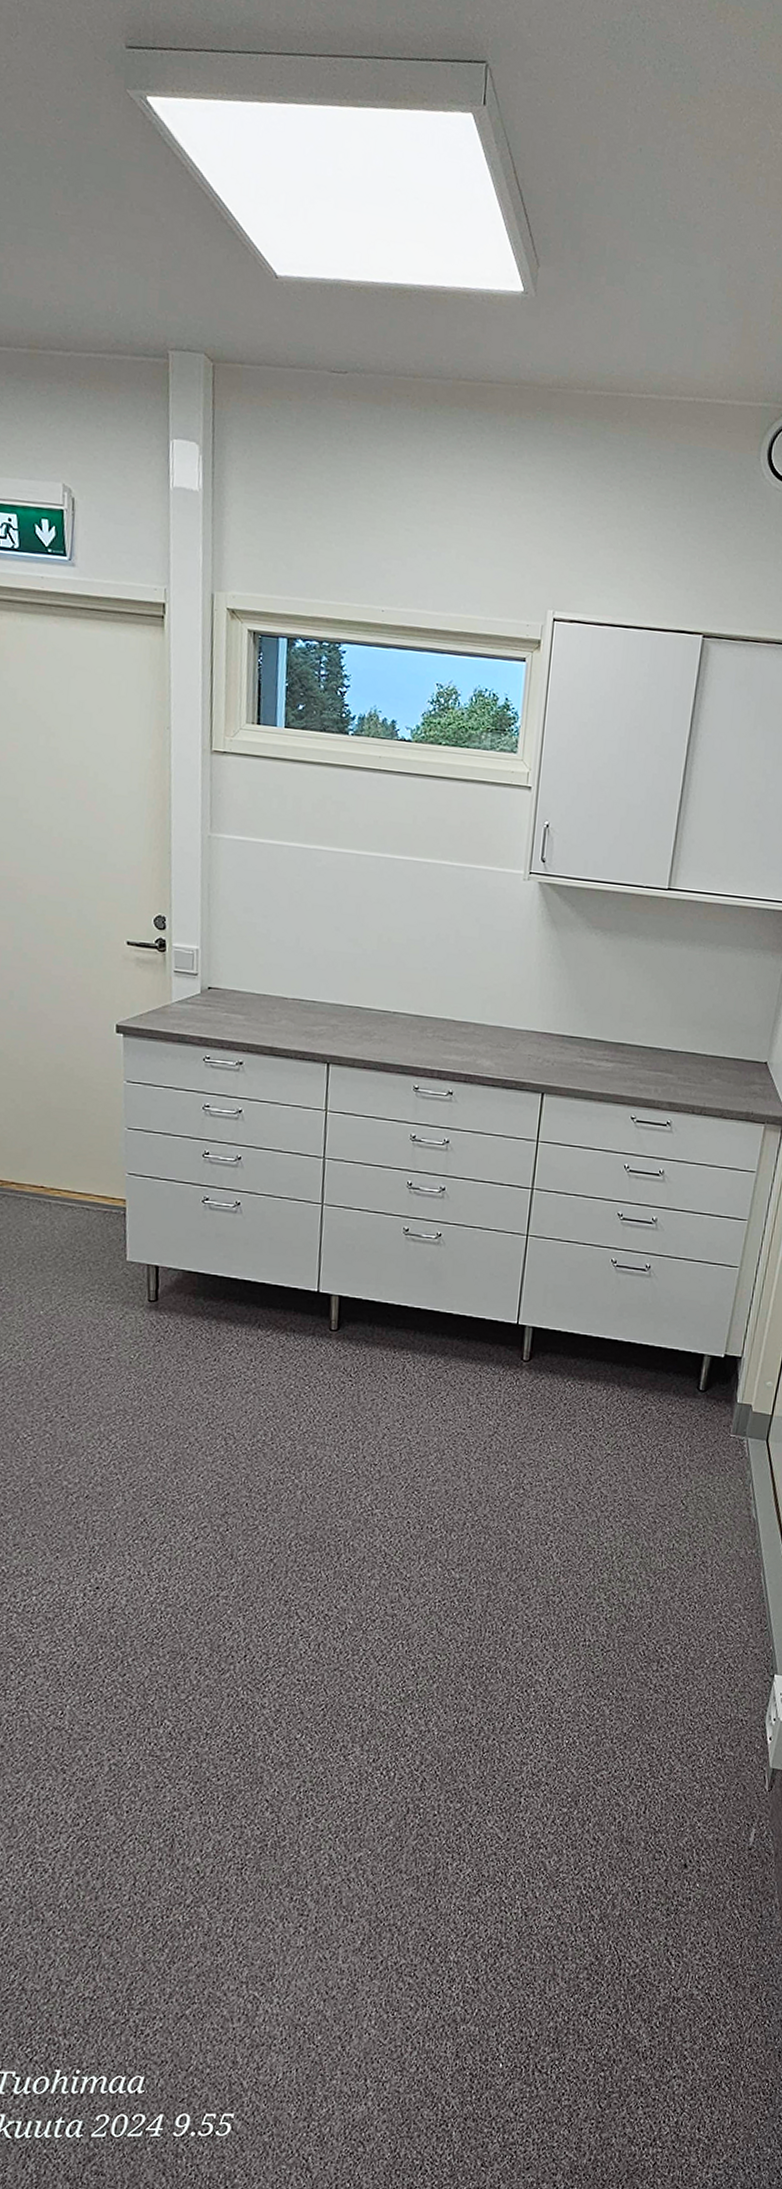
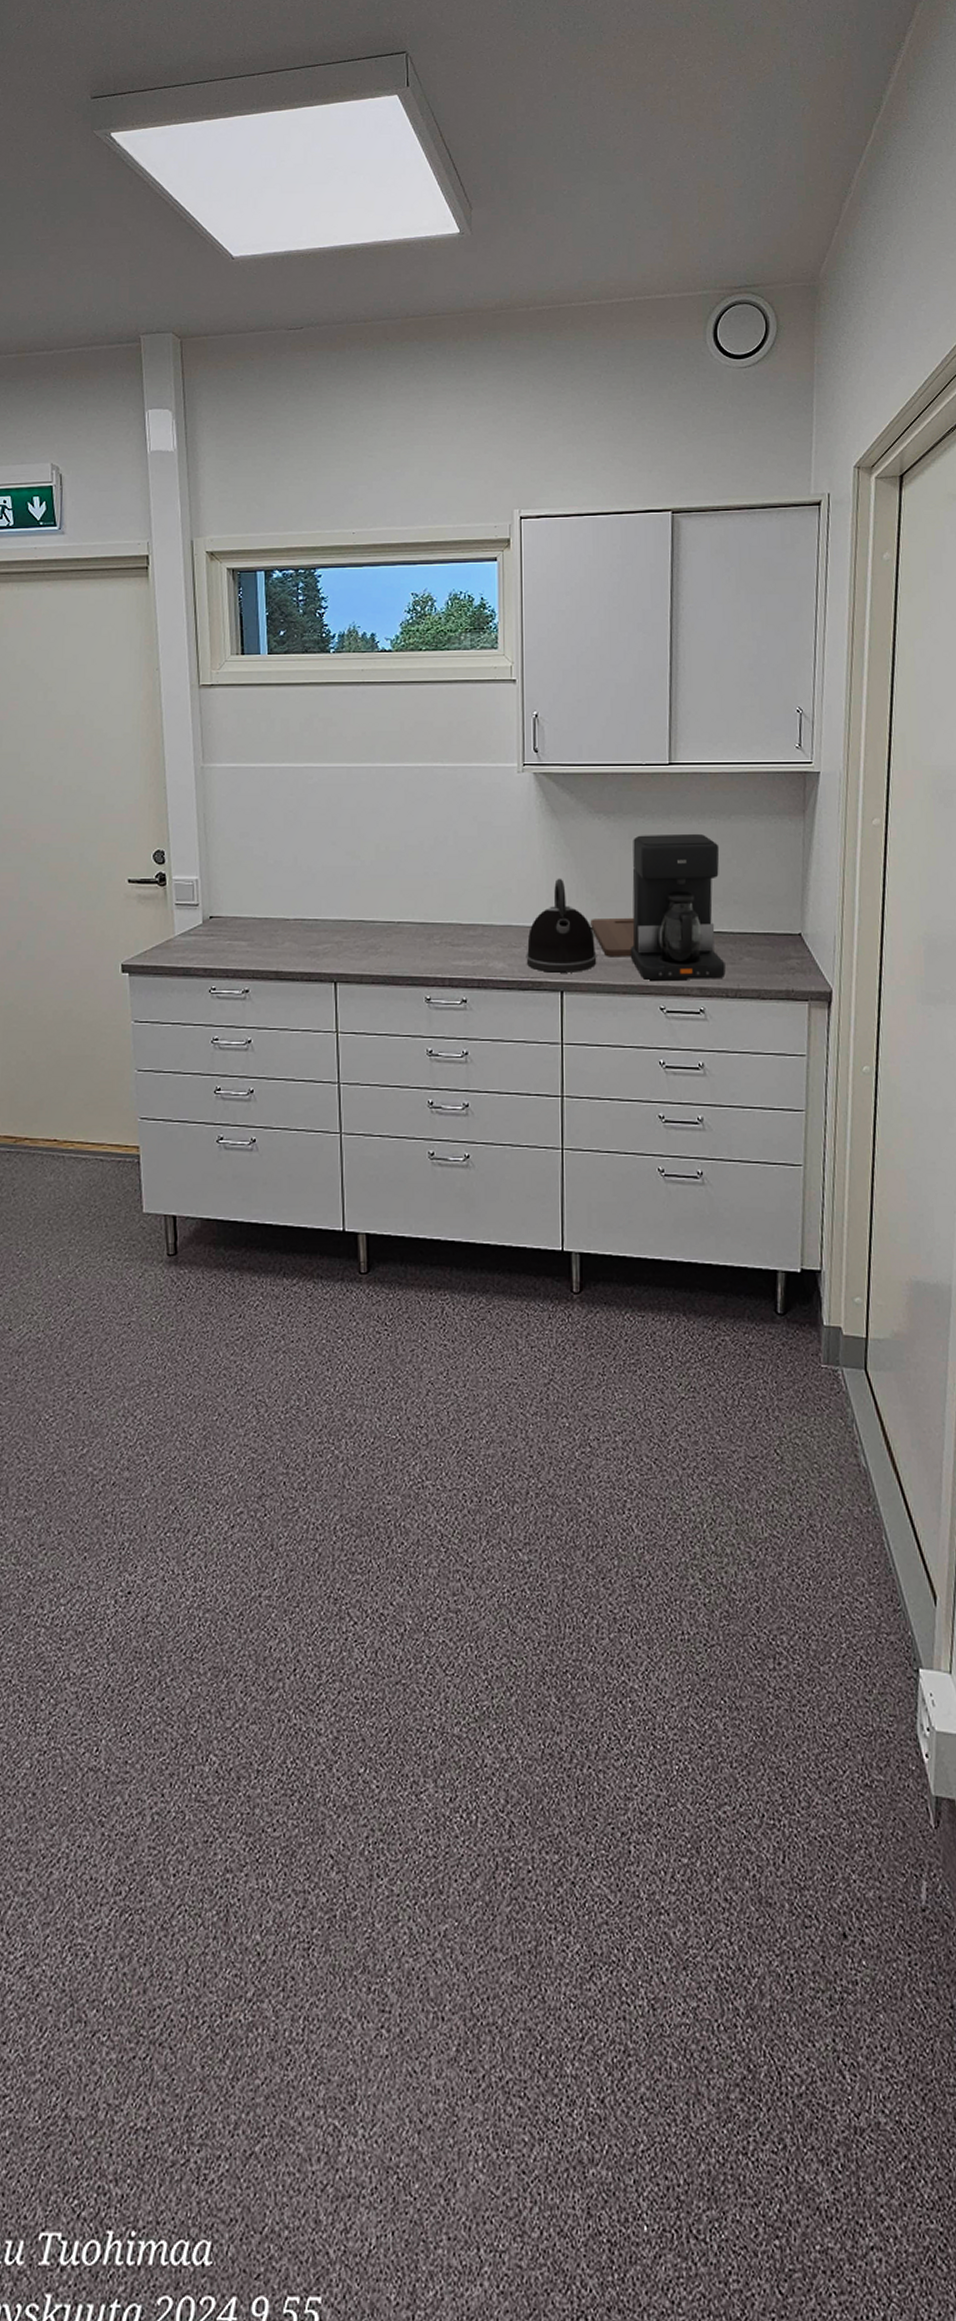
kettle: none [512,986,579,1077] -> present [526,878,597,973]
cutting board: none [576,1028,618,1068] -> present [590,917,635,957]
coffee maker: none [609,954,705,1096] -> present [630,833,726,980]

